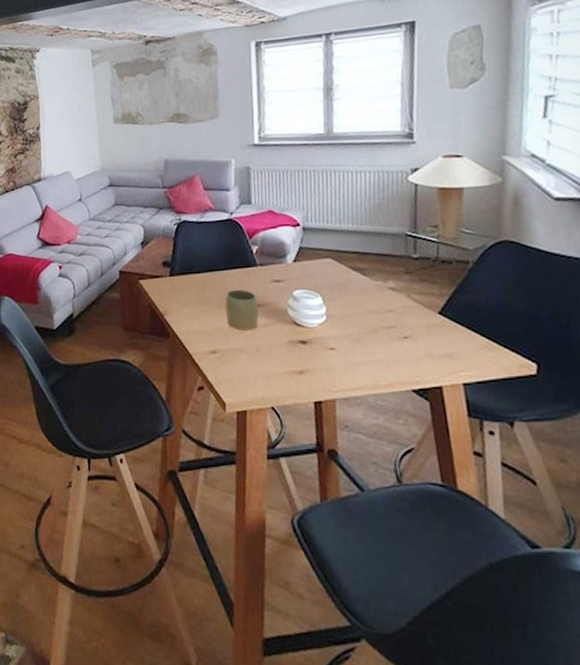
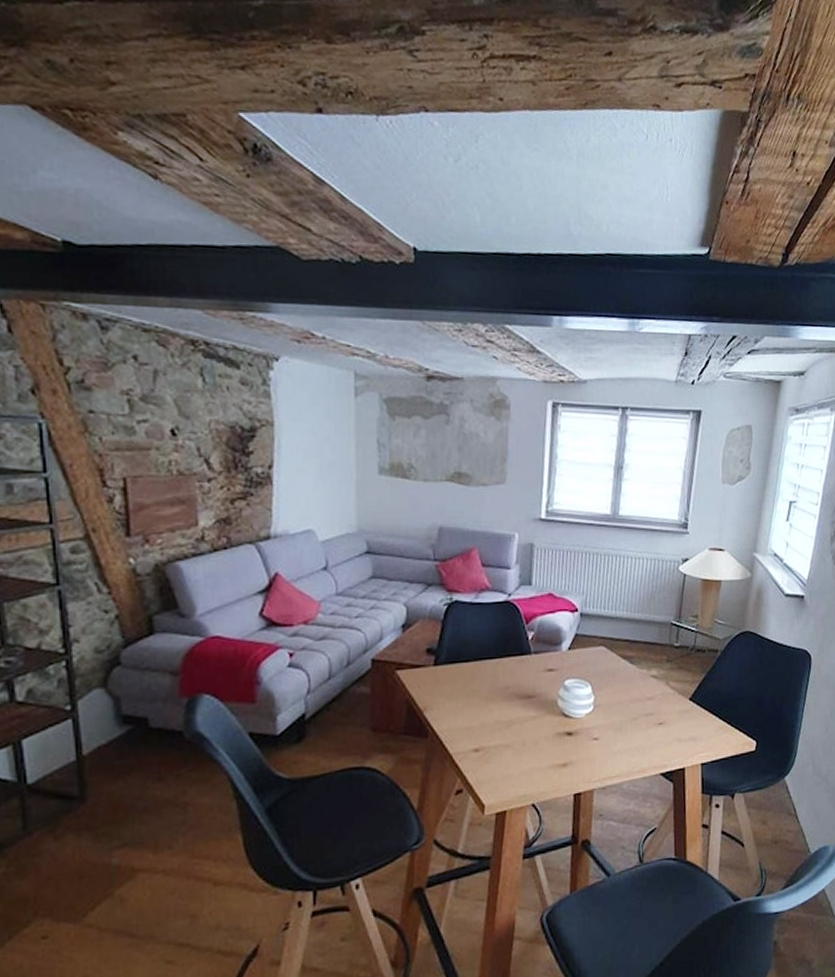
mug: present [225,289,259,331] -> none [494,679,529,725]

